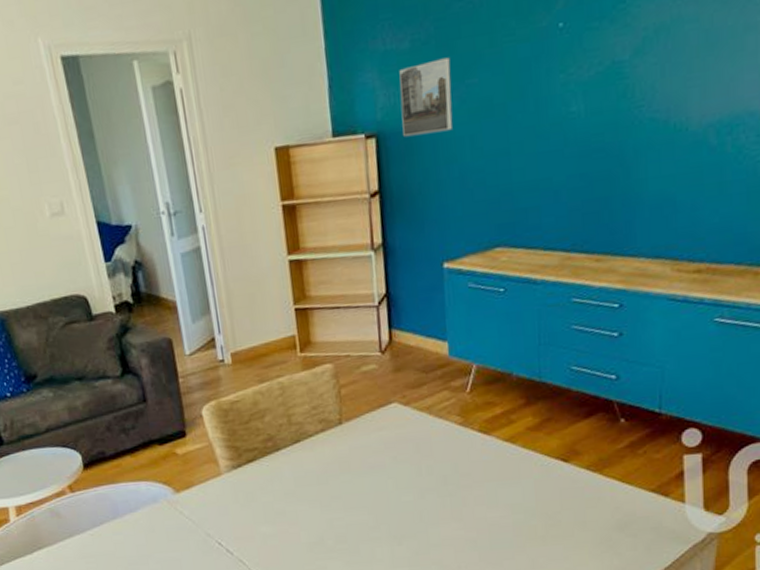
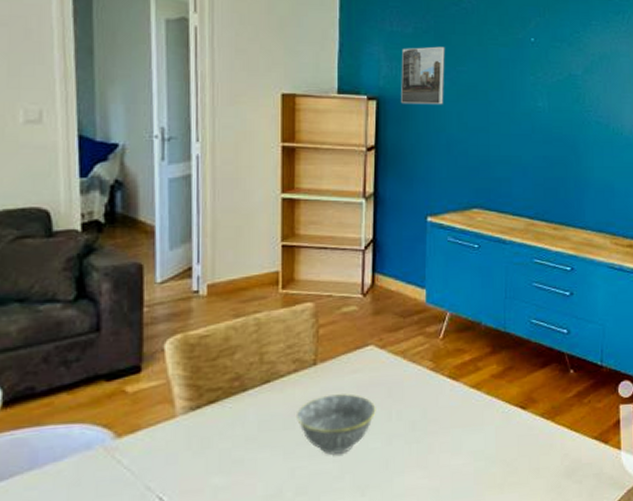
bowl: none [328,450,406,507] -> present [297,393,376,455]

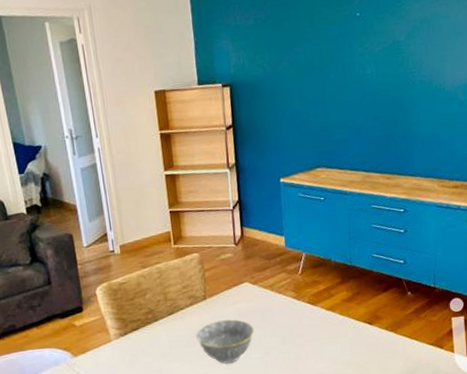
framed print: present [401,46,445,105] -> none [246,32,285,87]

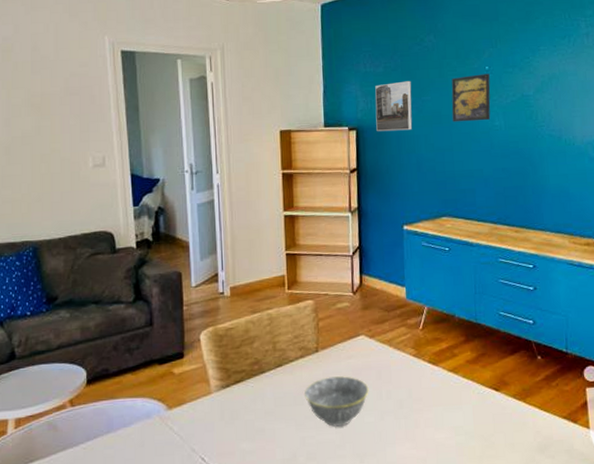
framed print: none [246,32,285,87] -> present [375,81,413,132]
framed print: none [323,20,362,73] -> present [451,73,491,122]

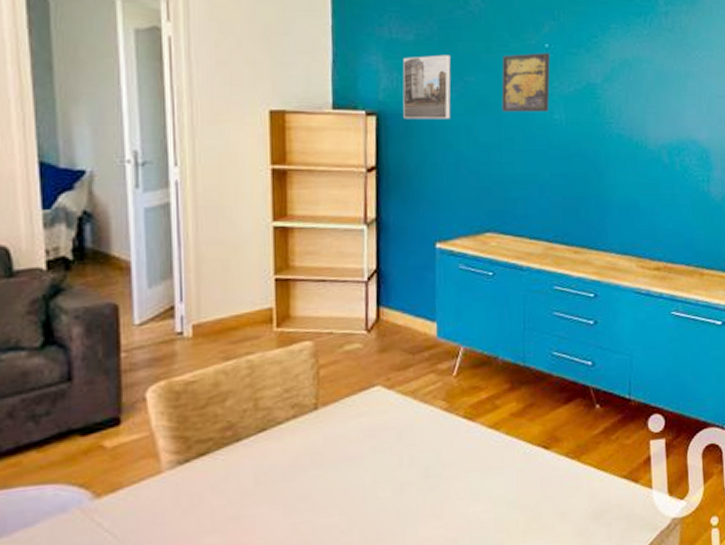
bowl: present [305,376,369,427] -> none [298,439,385,507]

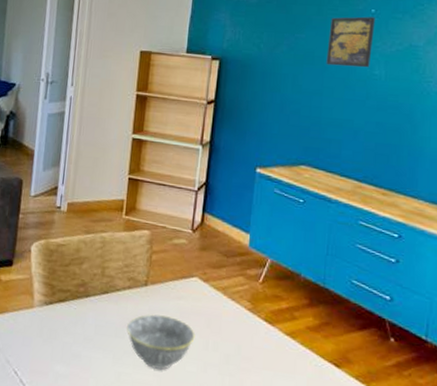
bowl: none [298,439,385,507] -> present [127,314,195,370]
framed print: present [402,54,451,120] -> none [241,15,286,68]

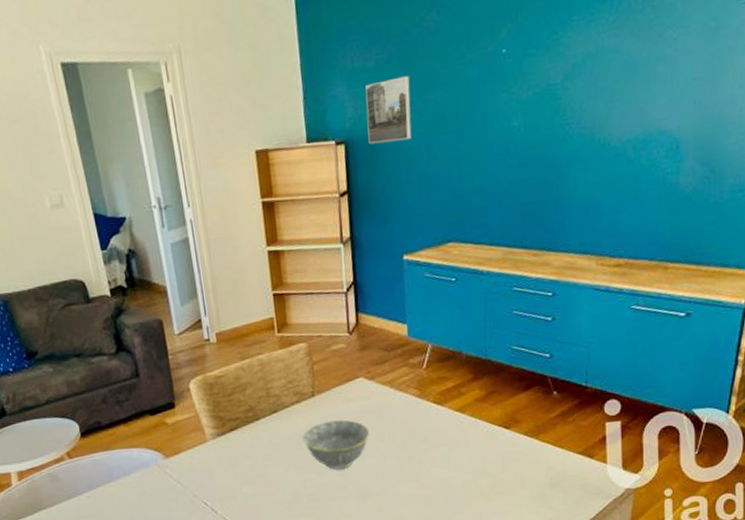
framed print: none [241,15,286,68] -> present [365,75,412,145]
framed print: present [326,16,375,68] -> none [459,58,508,126]

